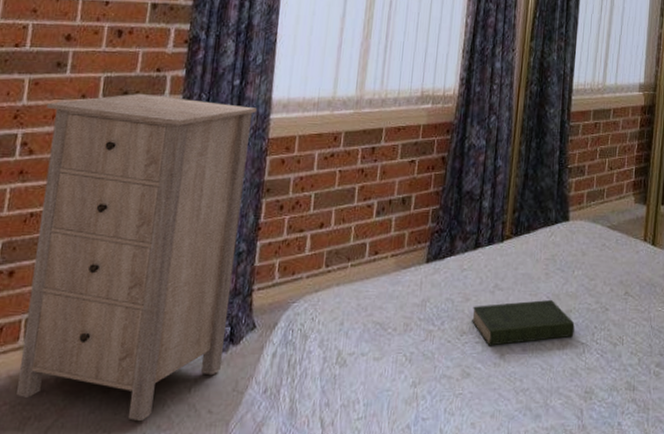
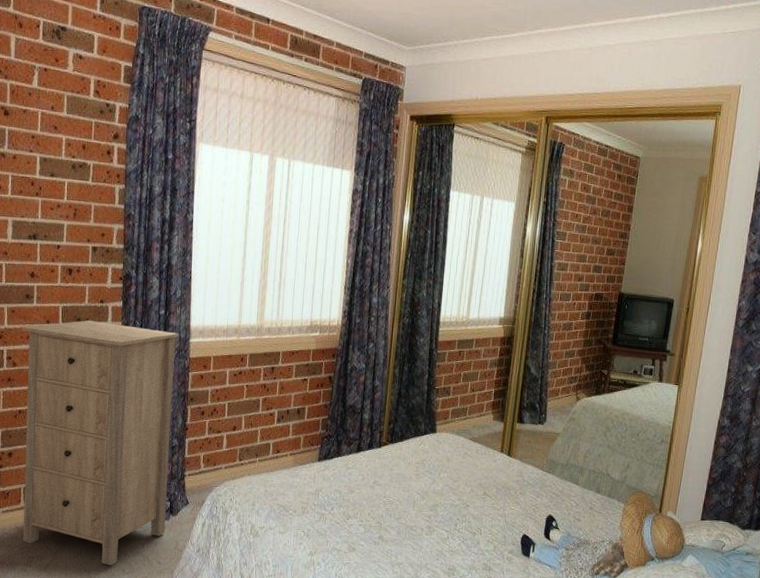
book: present [472,299,575,346] -> none [356,495,441,529]

